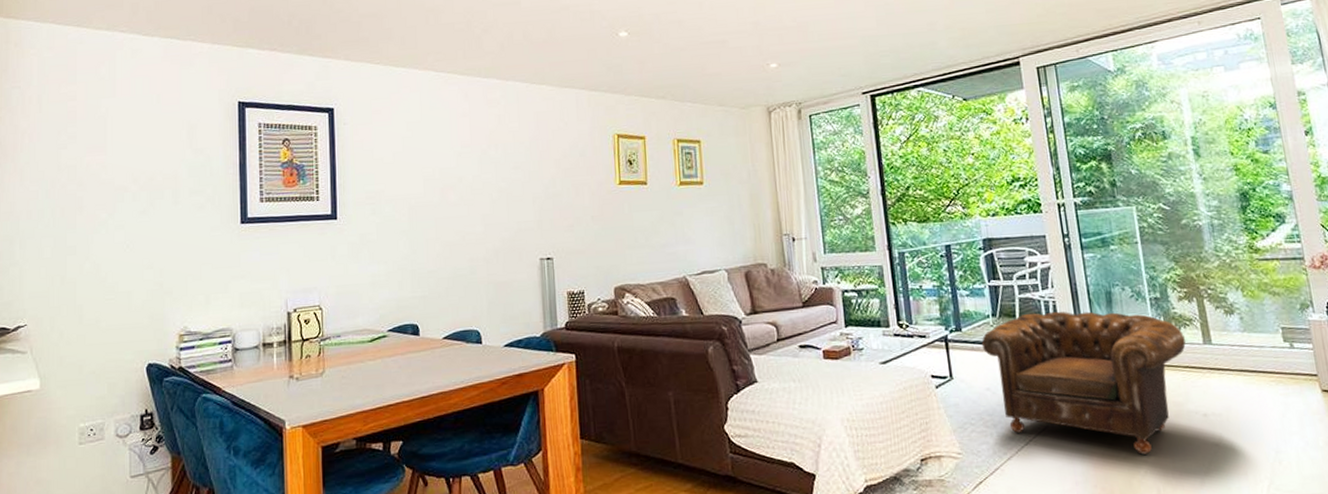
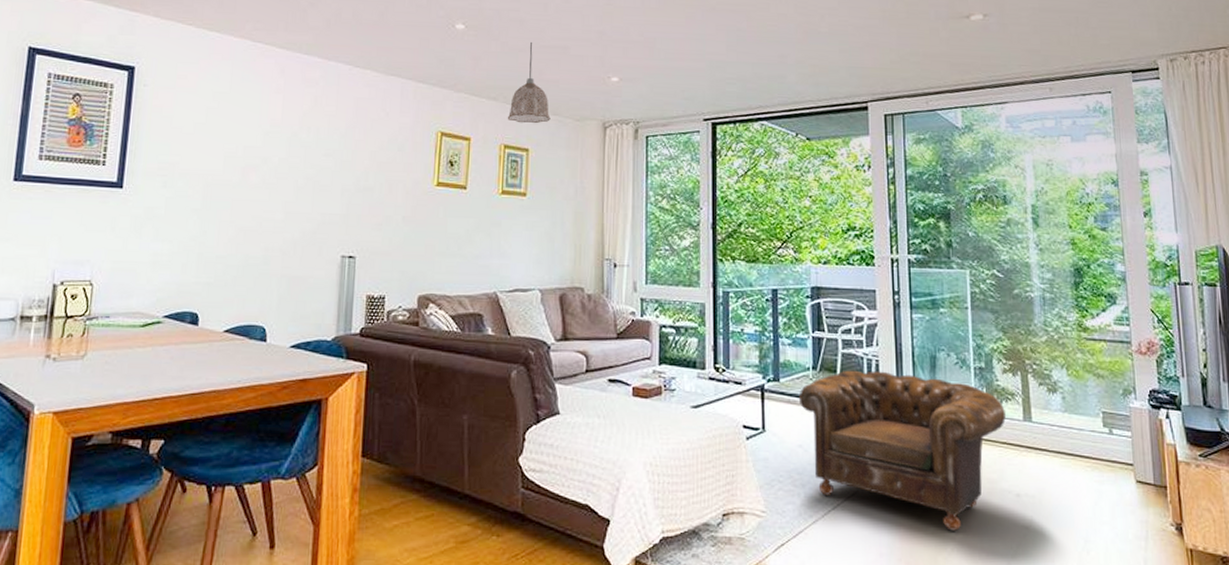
pendant lamp: none [677,39,717,118] -> present [507,41,551,124]

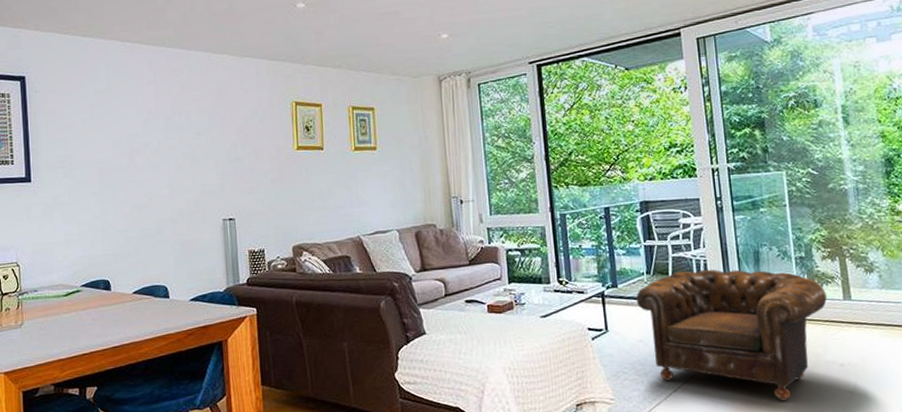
pendant lamp: present [507,41,551,124] -> none [352,11,391,86]

